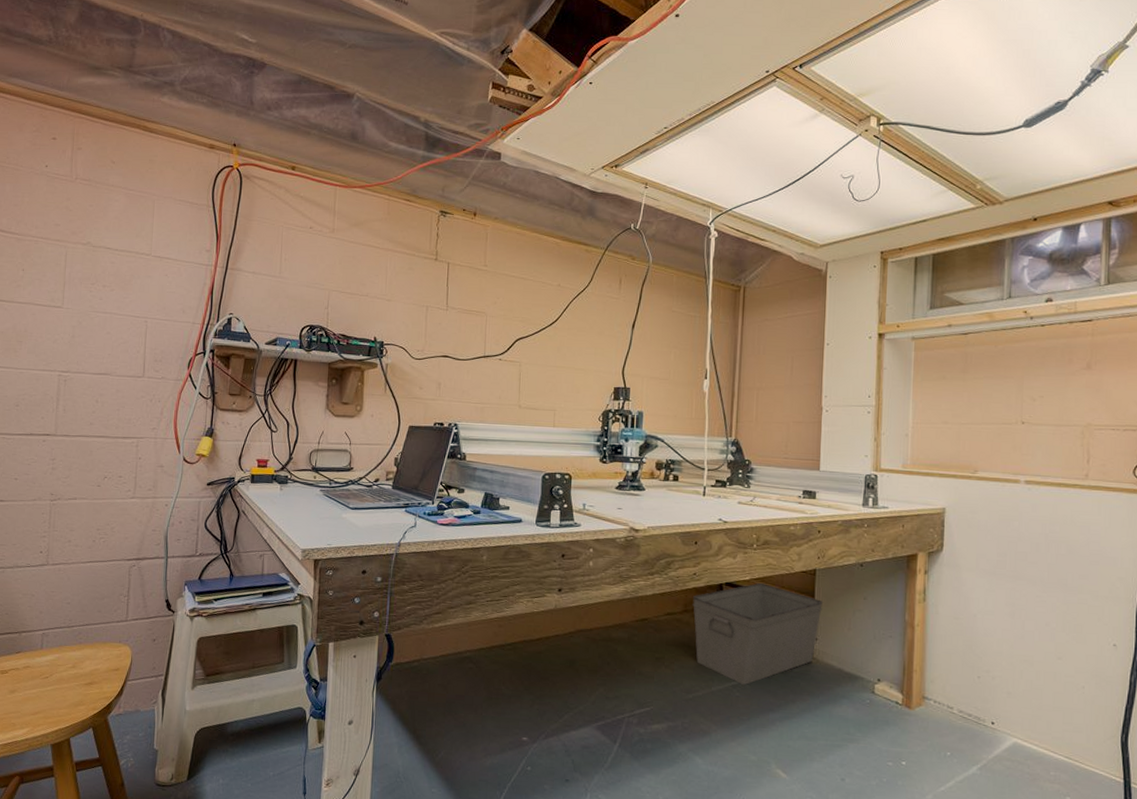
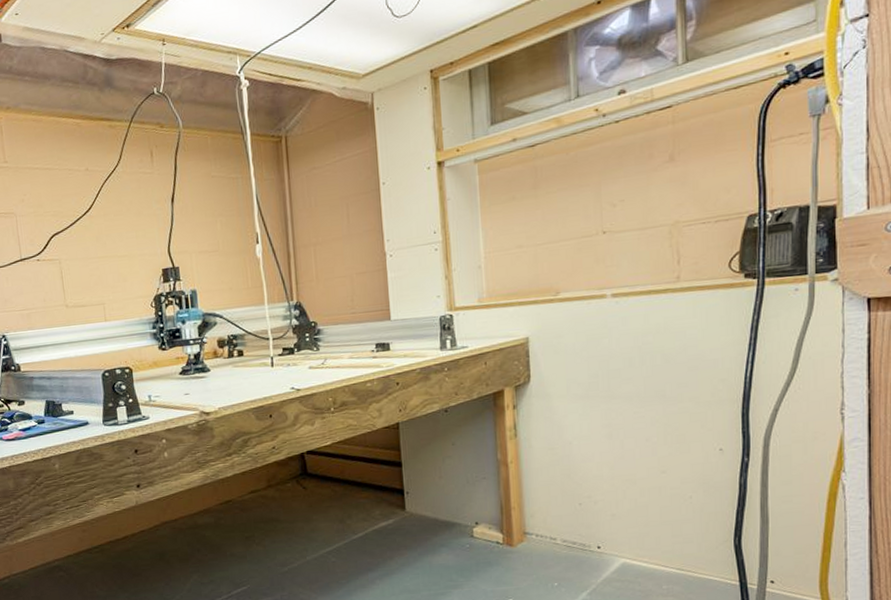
storage bin: present [693,583,824,685] -> none [275,446,411,550]

